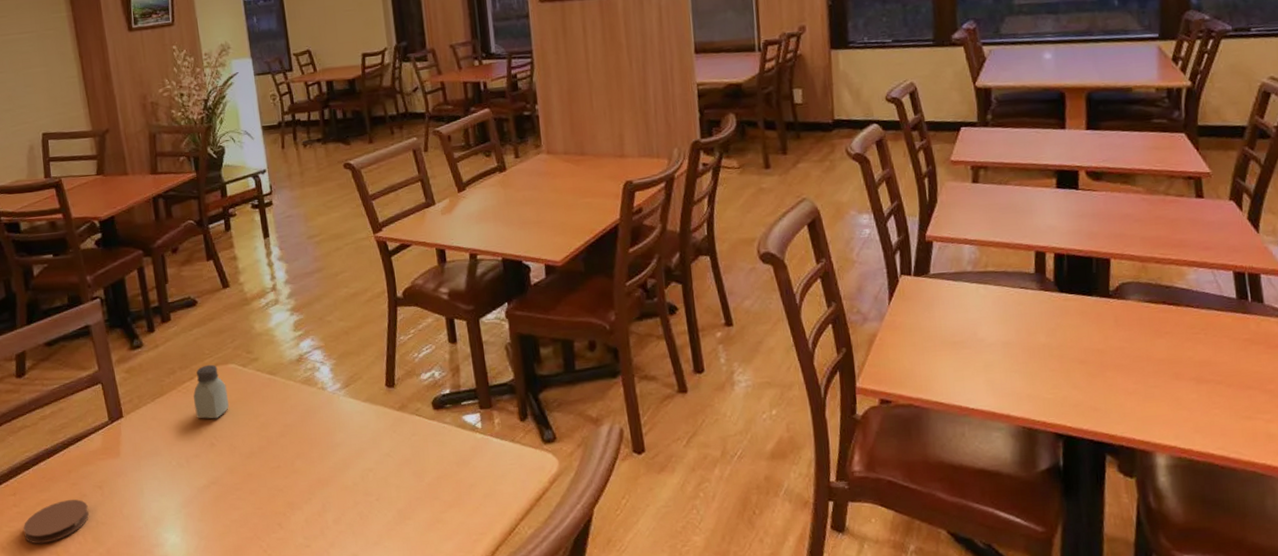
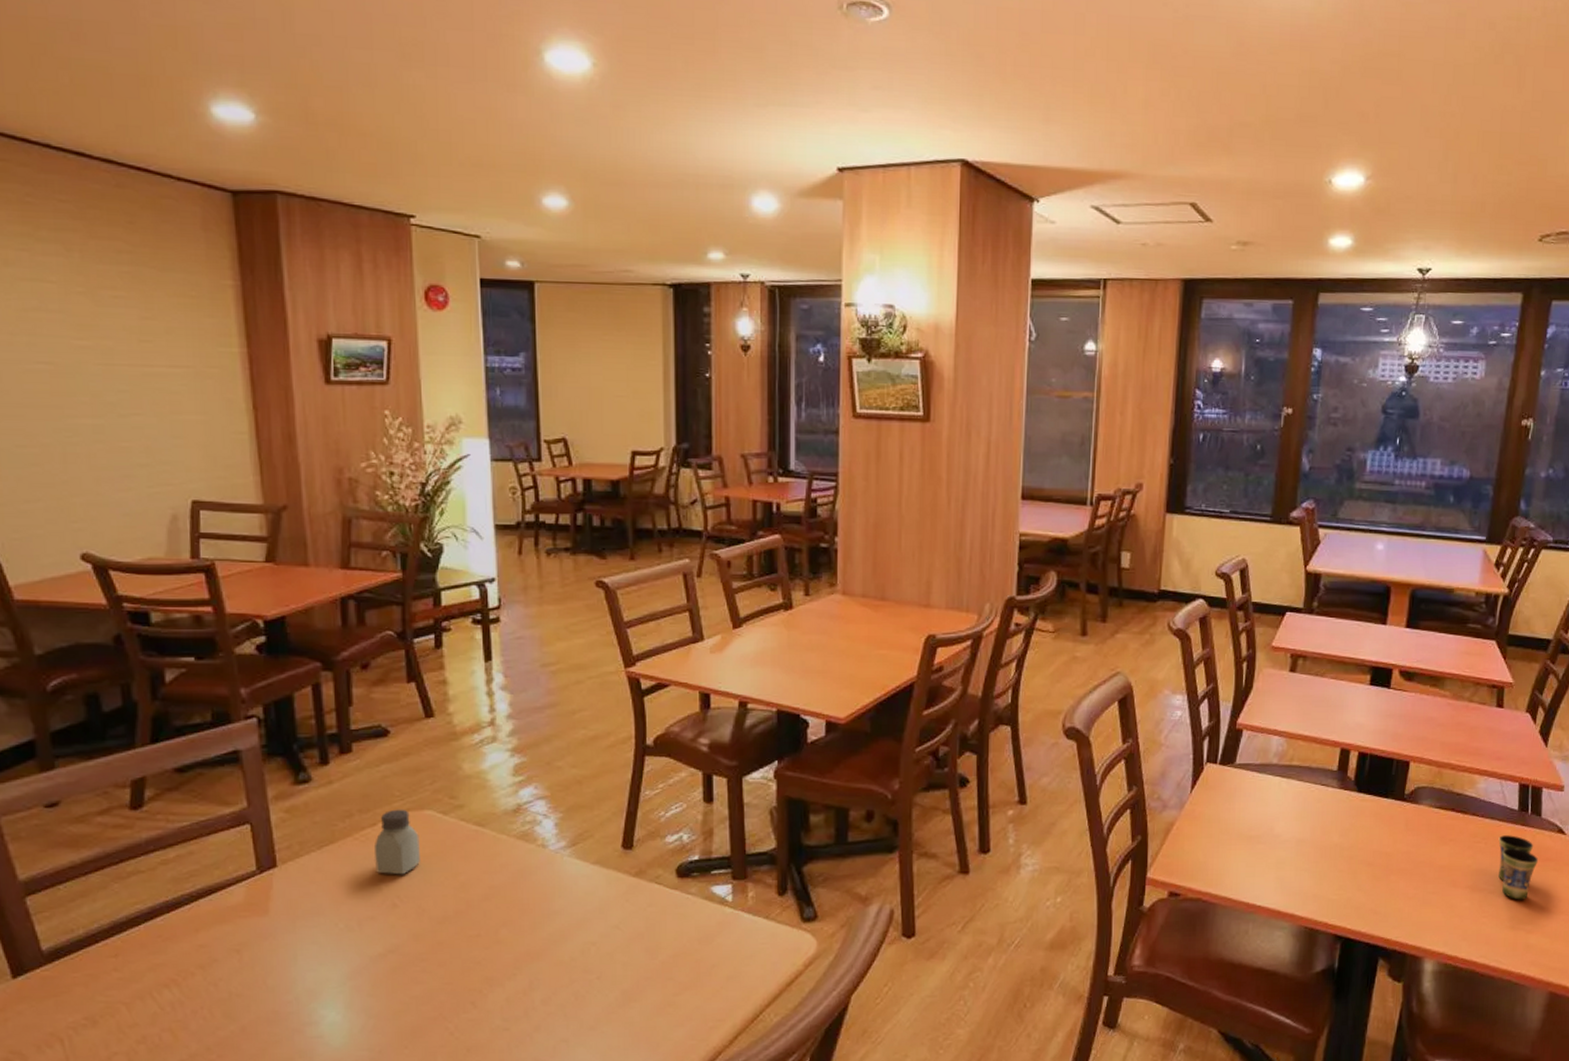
coaster: present [23,499,89,544] -> none [125,965,219,1018]
cup: none [1219,324,1268,389] -> present [1498,835,1539,900]

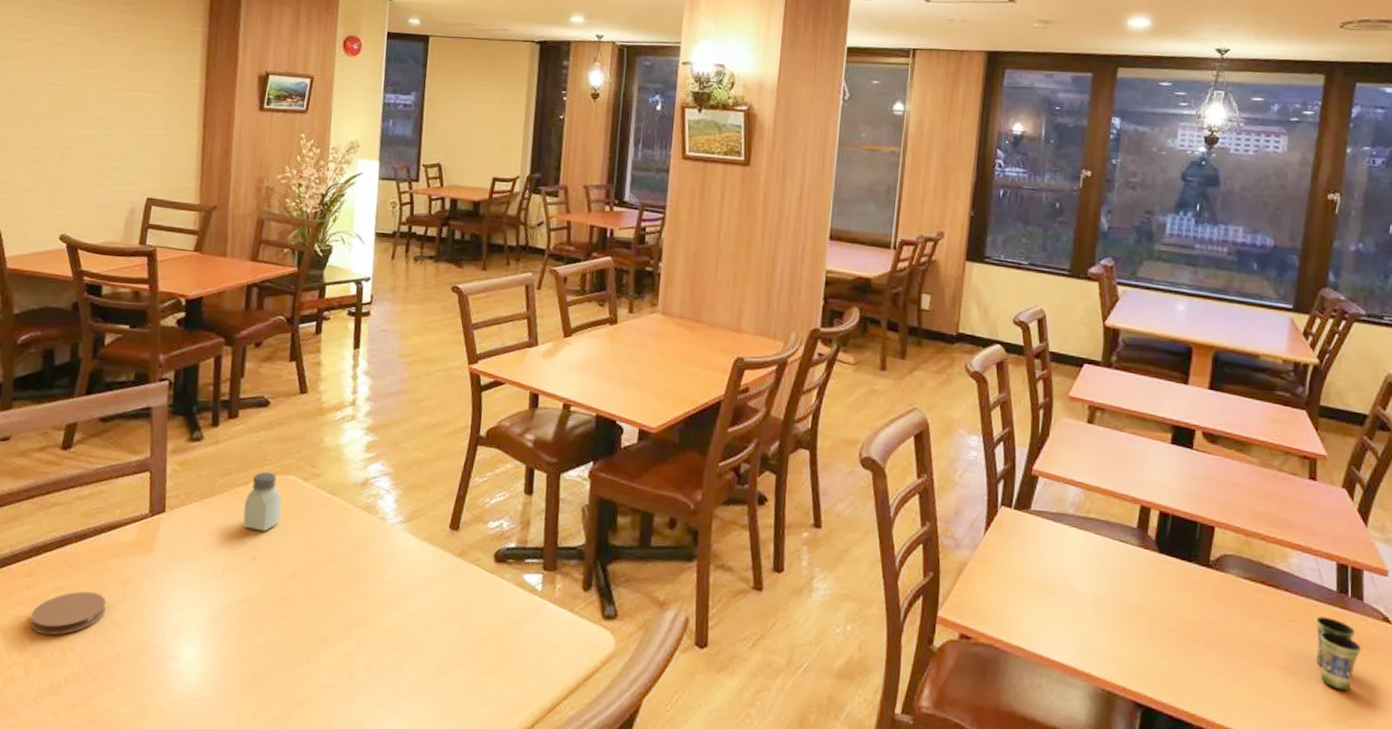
coaster: none [125,965,219,1018] -> present [30,591,106,635]

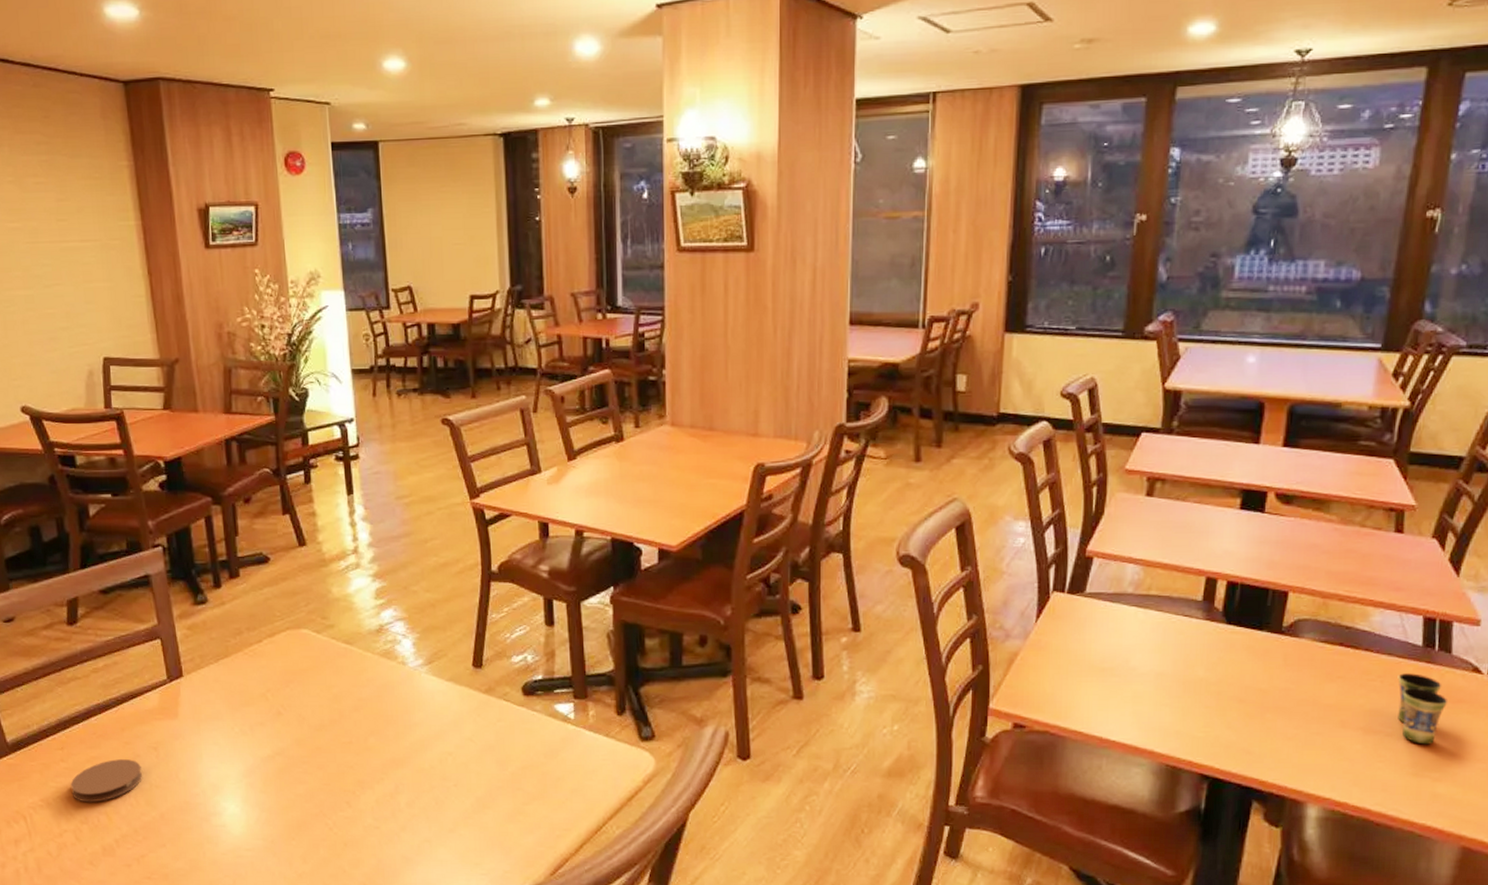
saltshaker: present [243,471,282,532] -> none [261,628,299,687]

